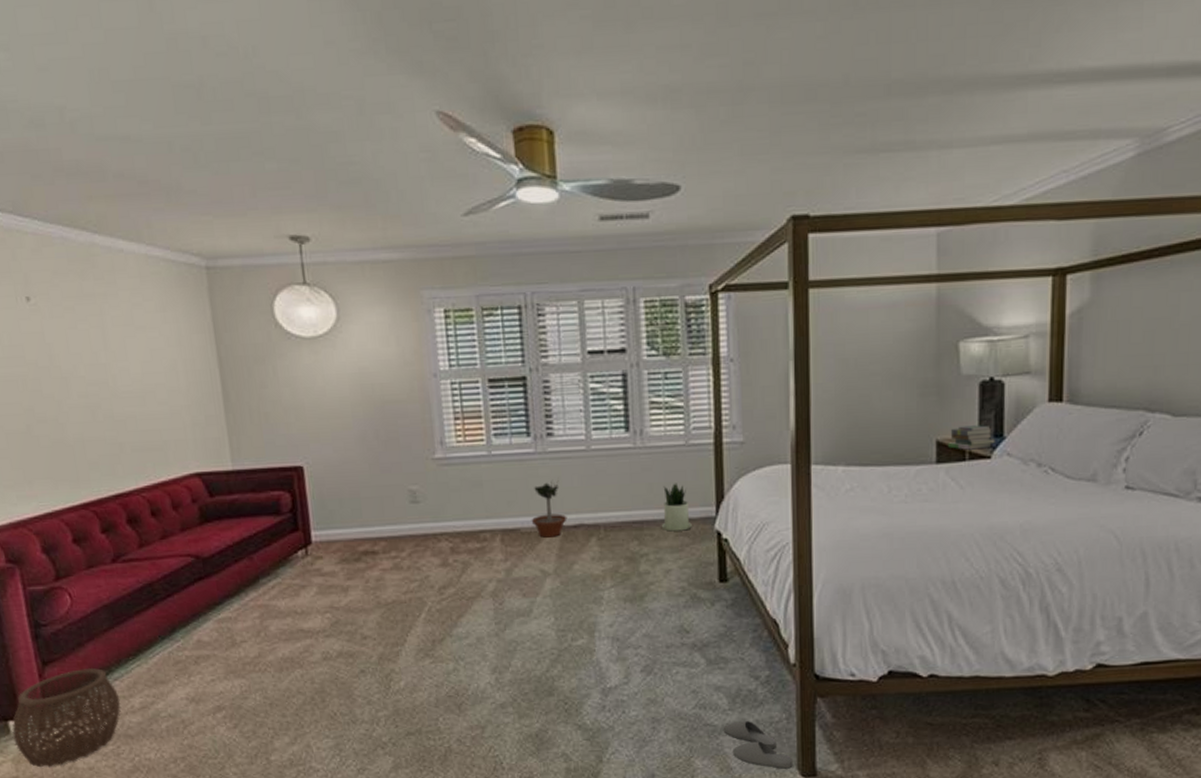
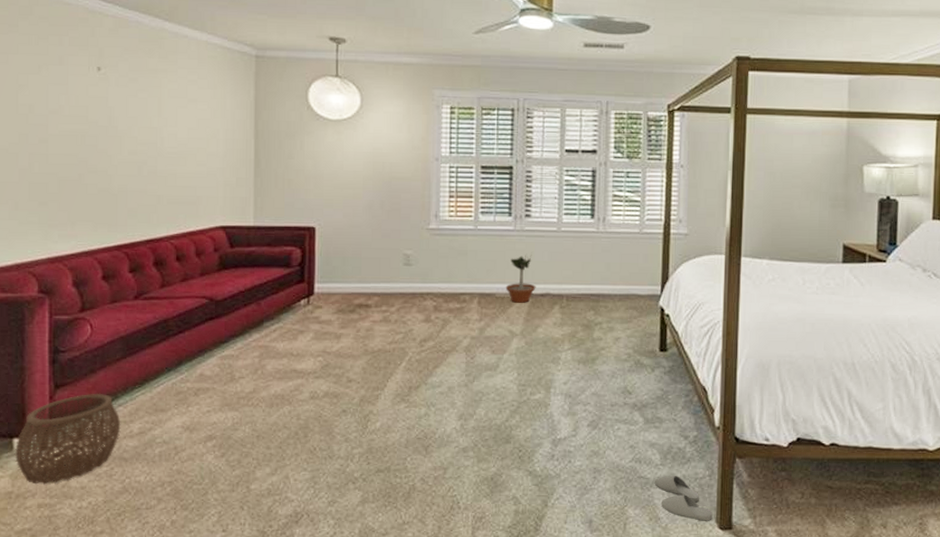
planter: present [661,483,692,532] -> none [614,264,640,305]
books: present [947,425,995,450] -> none [851,234,890,254]

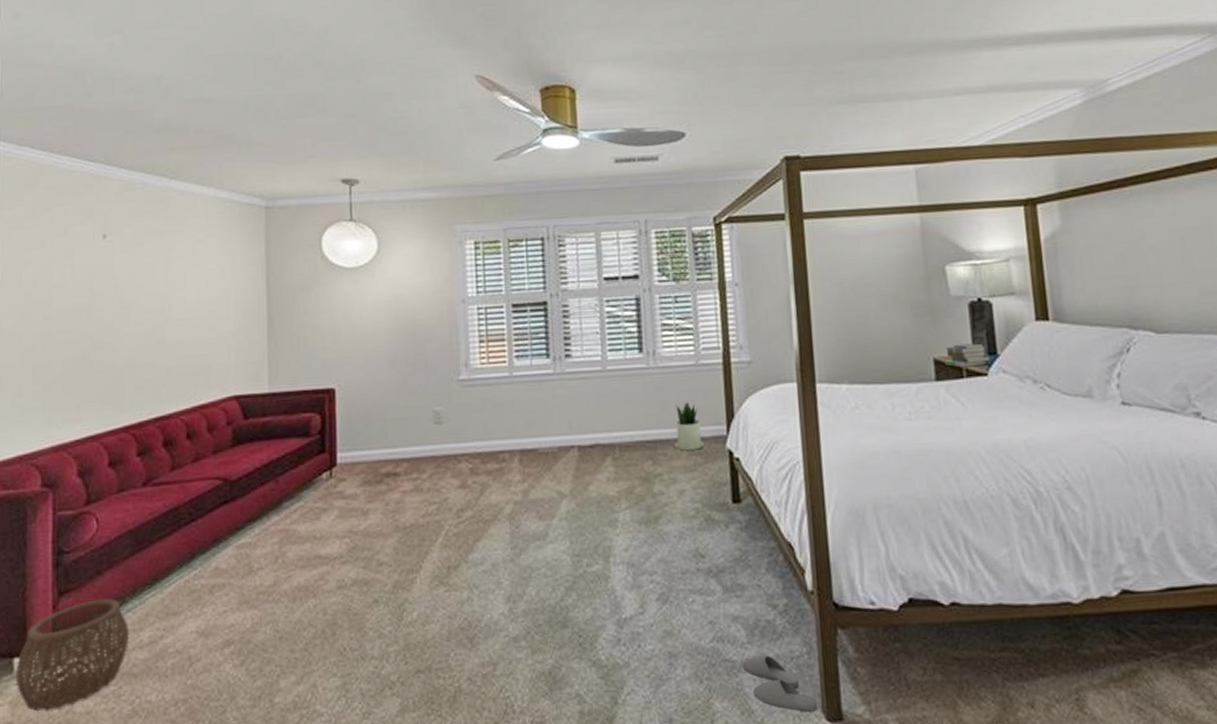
potted tree: present [505,255,536,303] -> none [548,400,584,458]
planter: none [614,264,640,305] -> present [674,402,704,451]
books: none [851,234,890,254] -> present [944,343,990,368]

